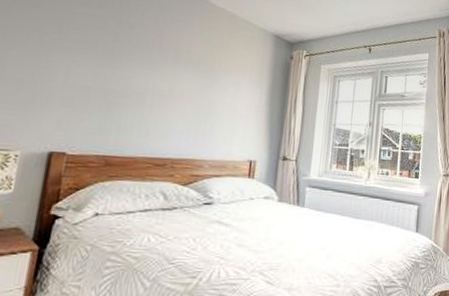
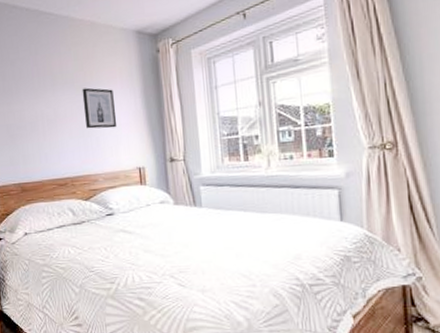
wall art: none [203,72,240,118] -> present [82,87,117,129]

